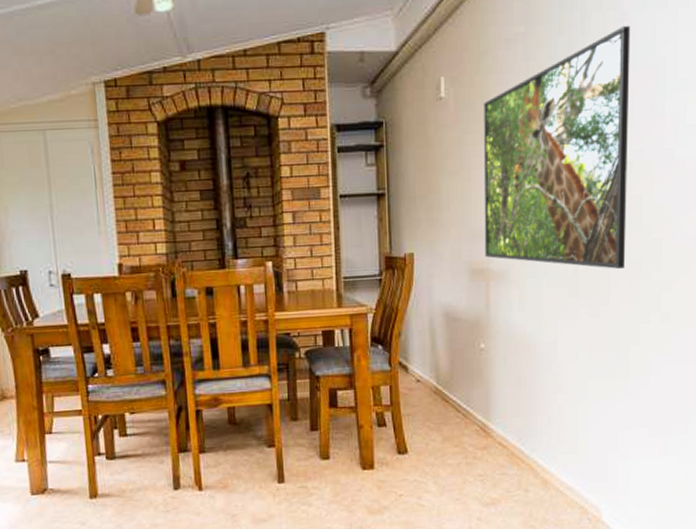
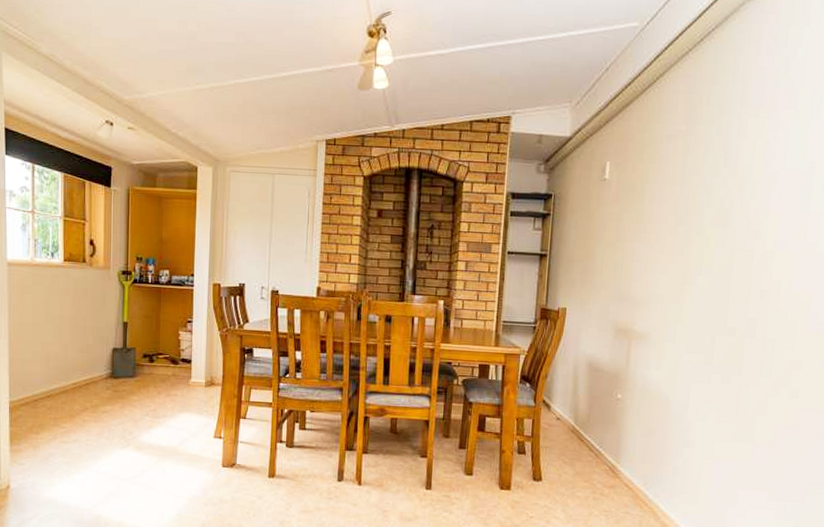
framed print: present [483,25,631,269] -> none [630,132,784,344]

